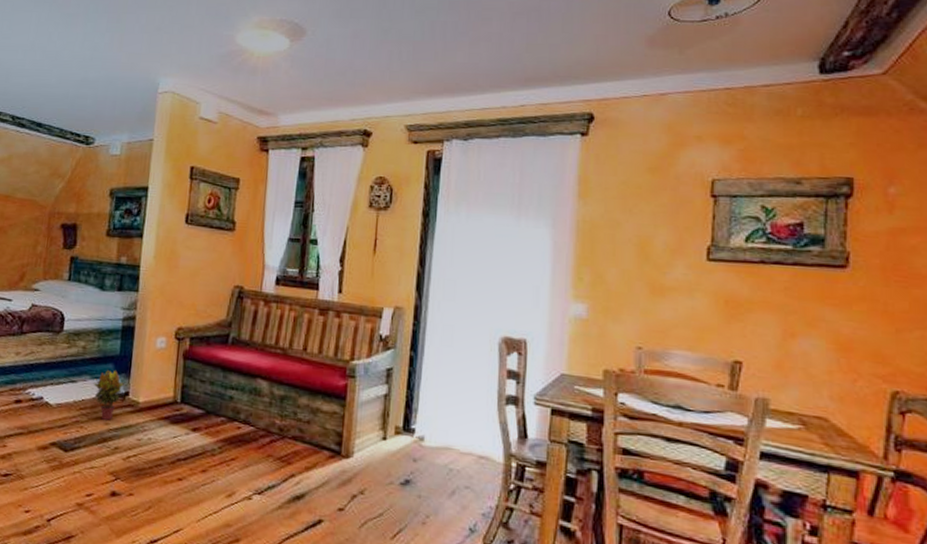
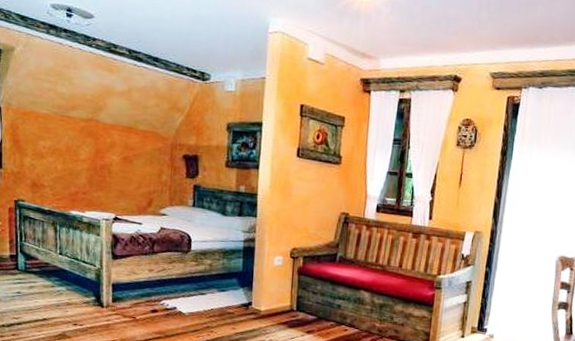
potted plant: present [92,370,124,420] -> none [220,284,248,326]

